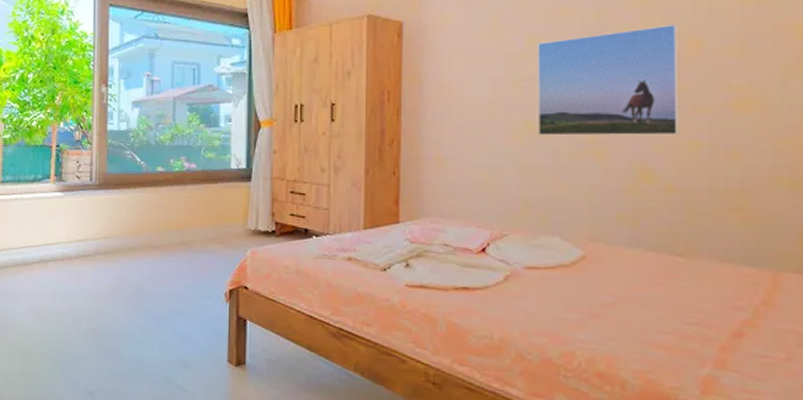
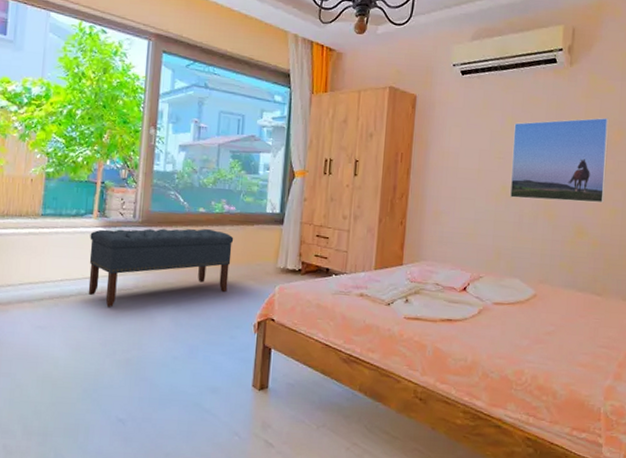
bench: none [48,189,197,275] -> present [88,228,234,308]

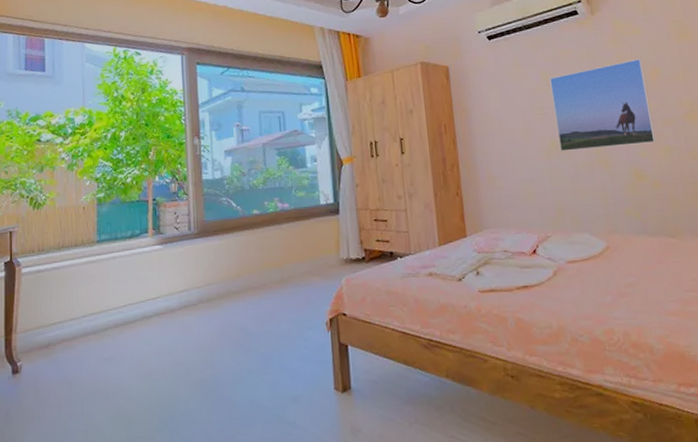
bench: present [88,228,234,308] -> none [148,230,293,327]

